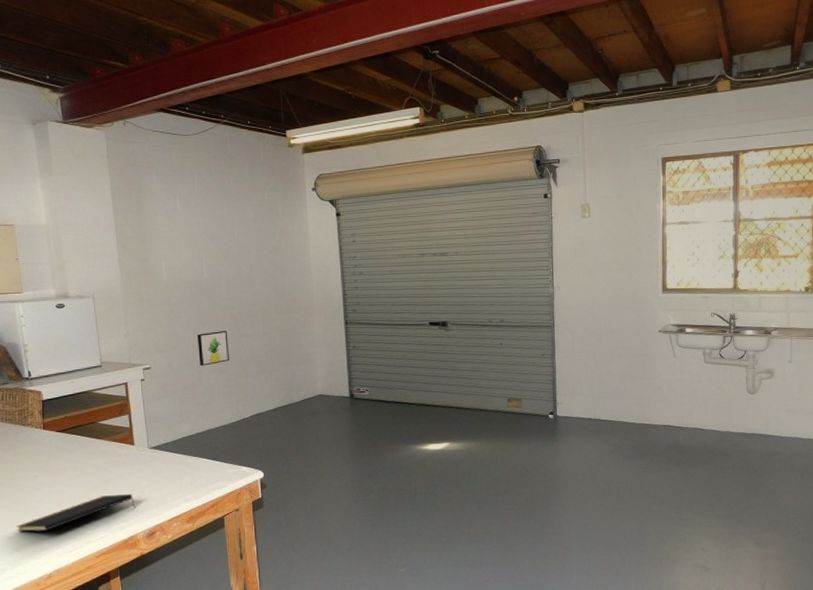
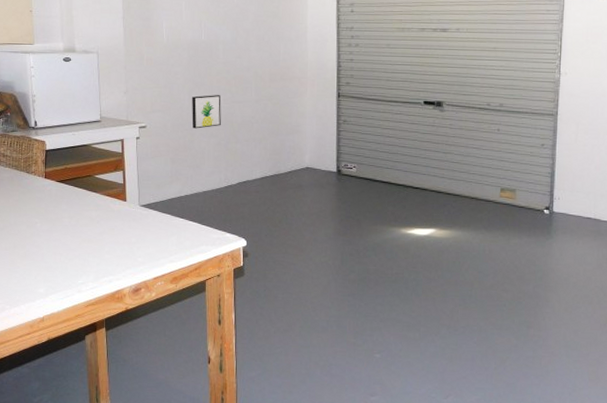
notepad: present [15,494,136,532] -> none [15,248,124,276]

